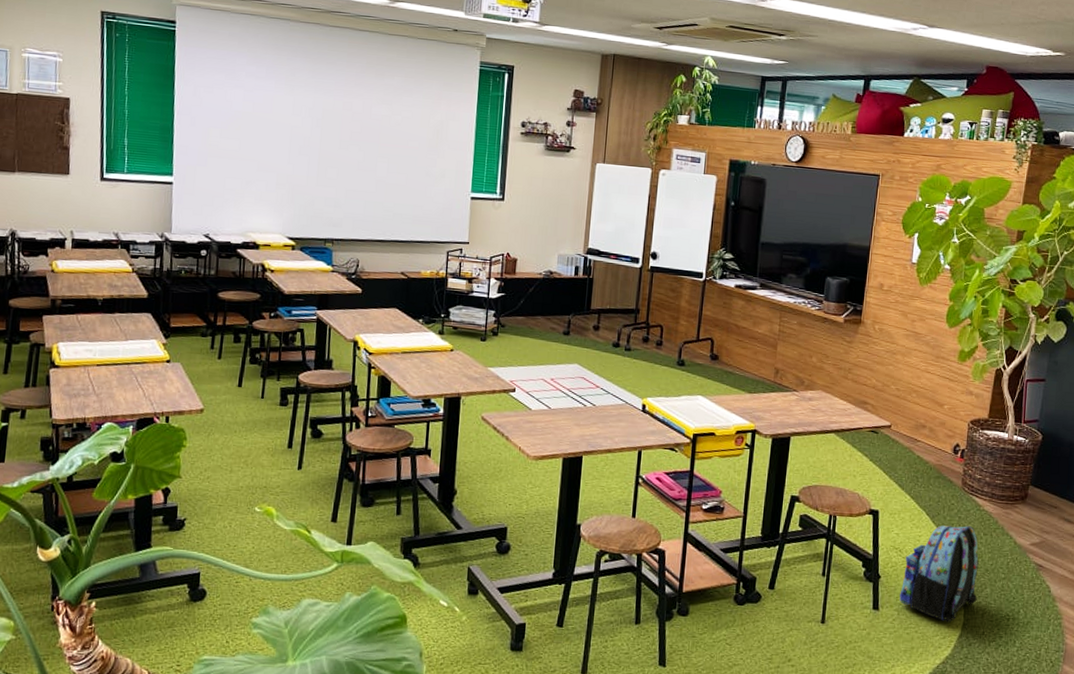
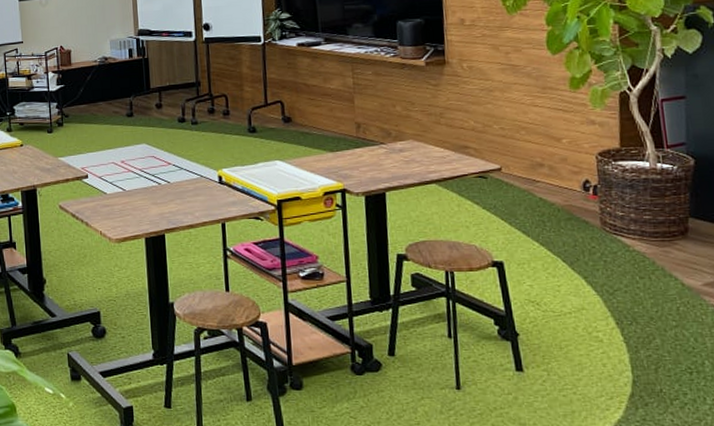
backpack: present [899,525,979,623] -> none [546,270,646,381]

